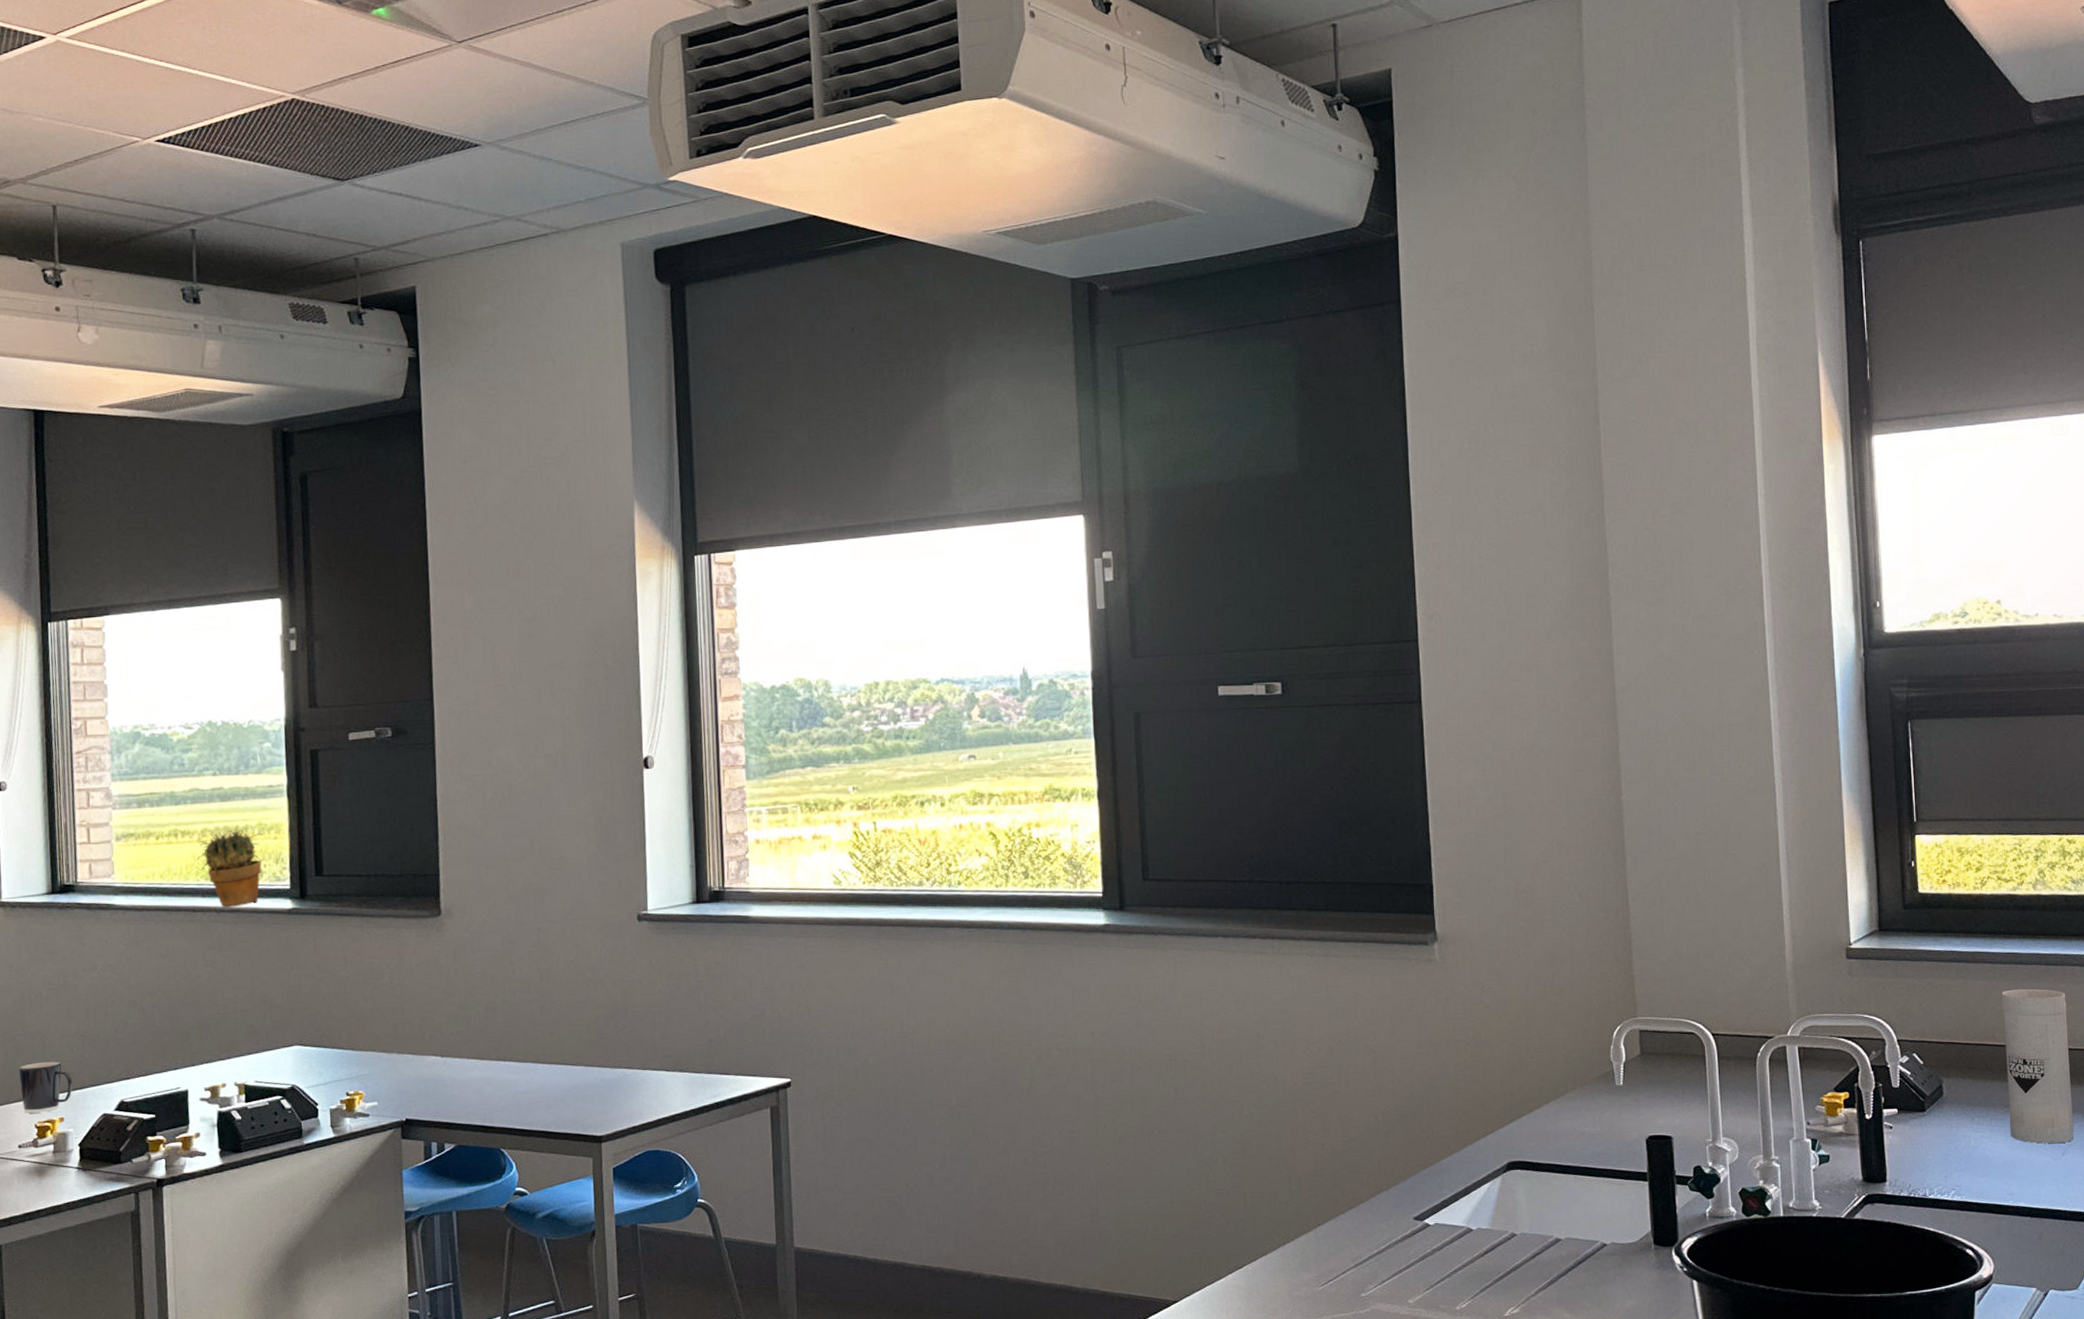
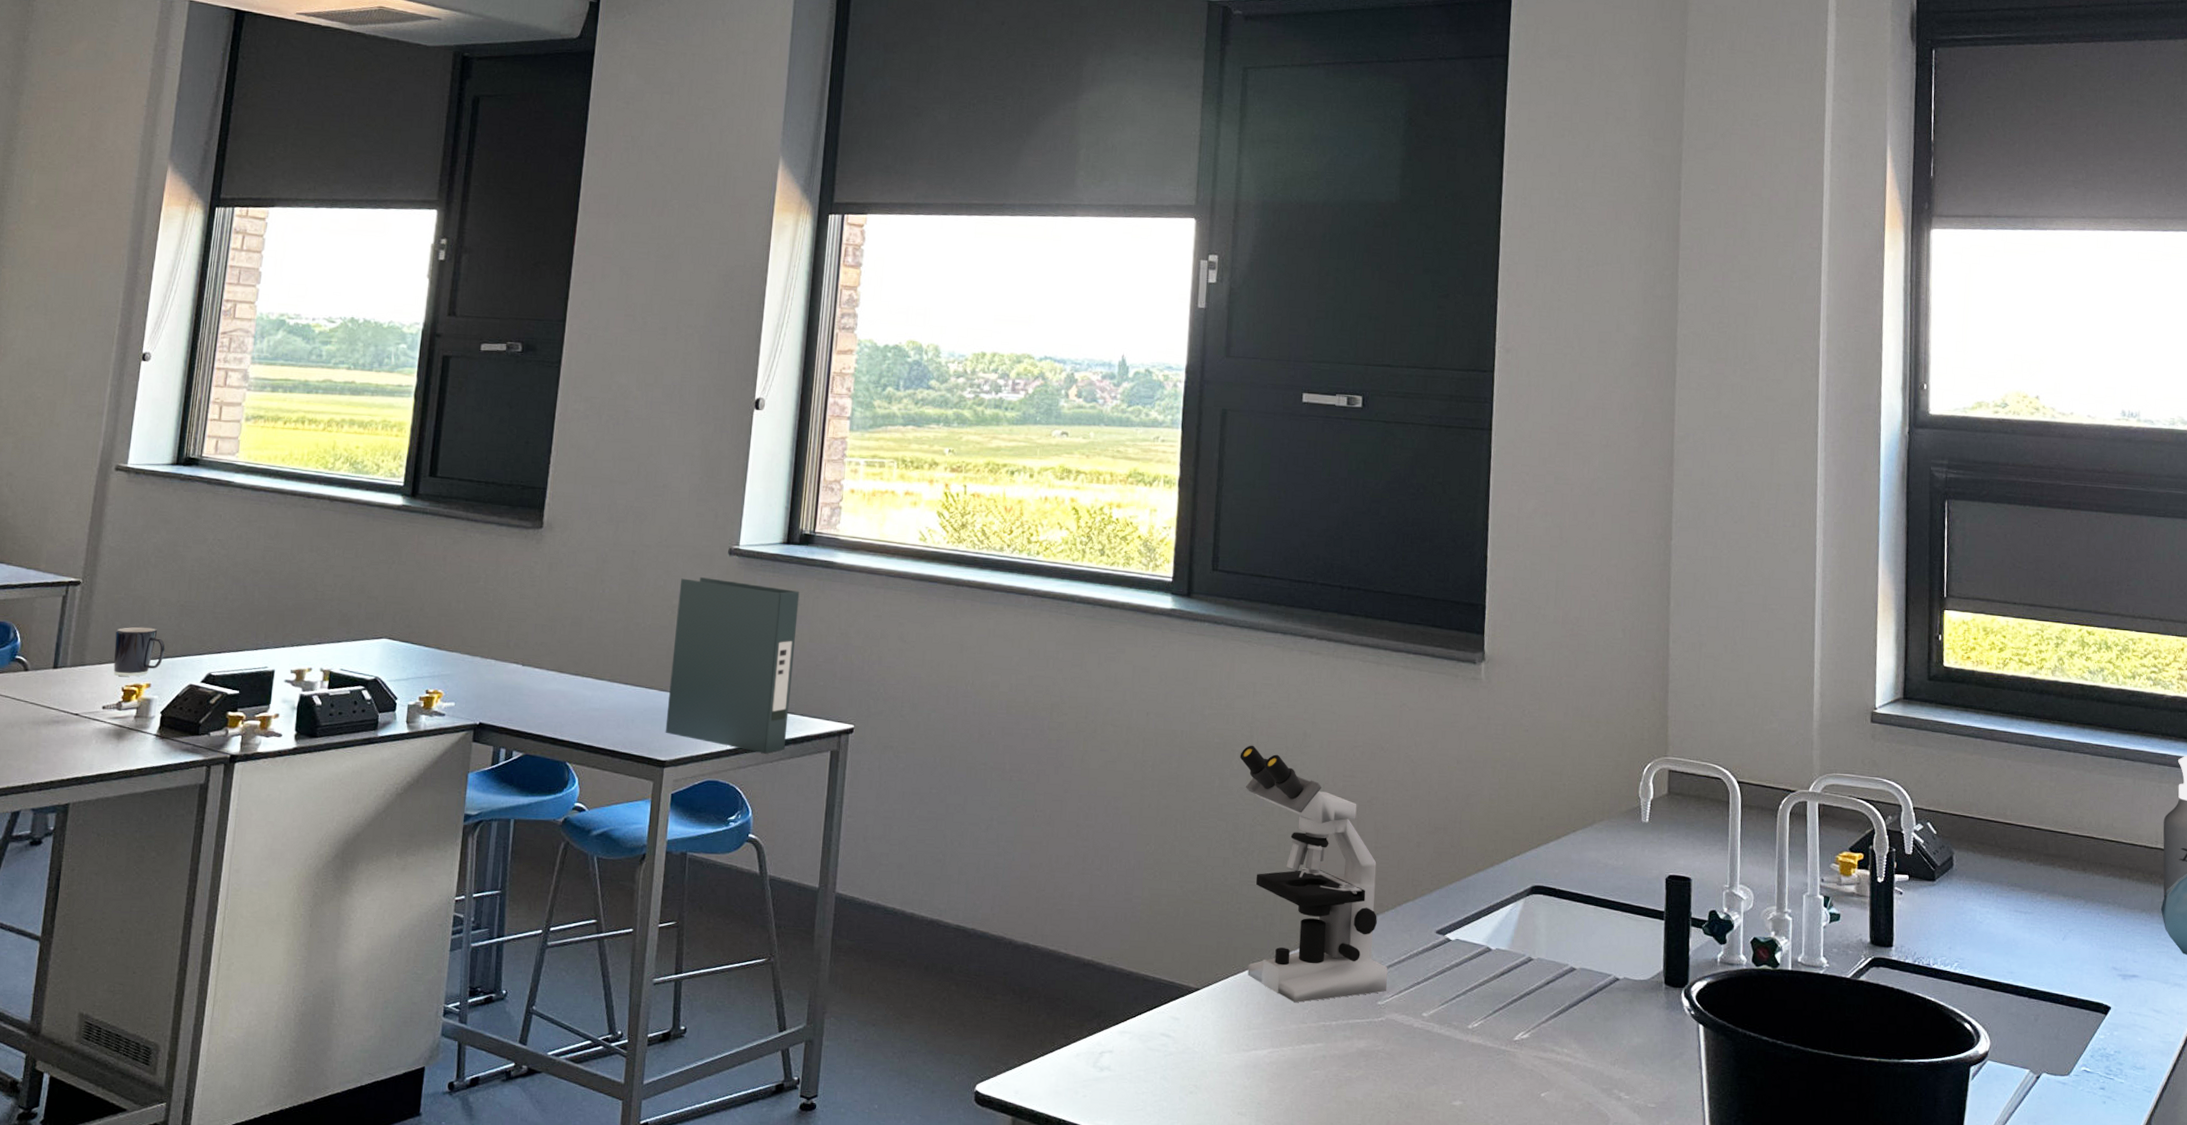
potted cactus: present [197,825,263,908] -> none [319,419,386,498]
binder: none [591,947,723,1117] -> present [665,577,800,753]
microscope: none [1193,1053,1369,1304] -> present [1239,745,1388,1003]
paper towel roll: present [2002,988,2074,1144] -> none [2014,770,2077,928]

